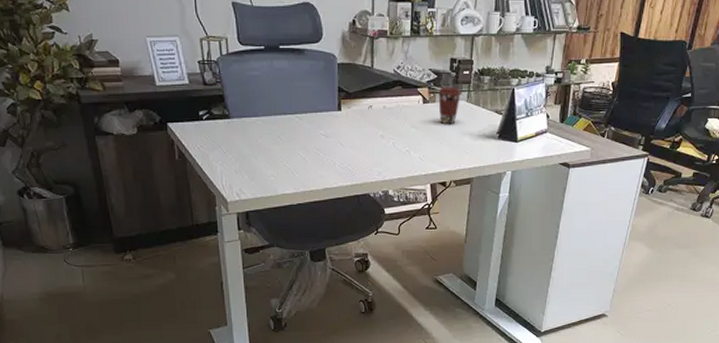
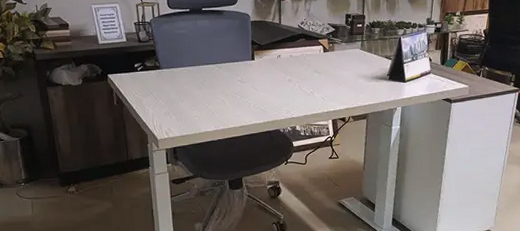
coffee cup: present [438,87,462,125] -> none [336,37,356,69]

